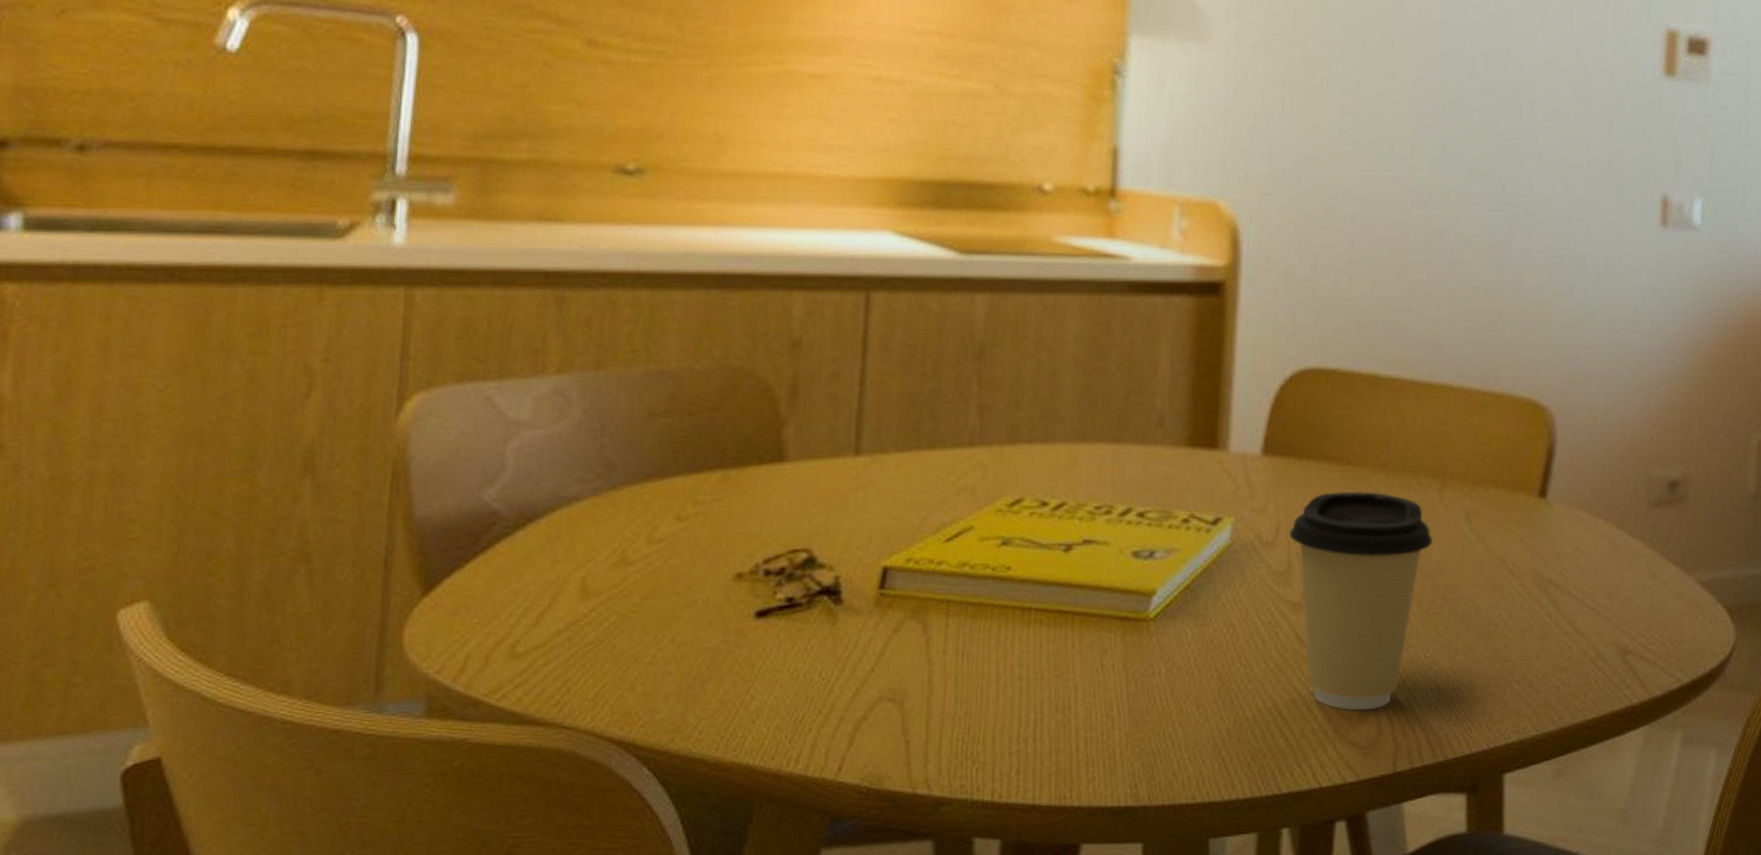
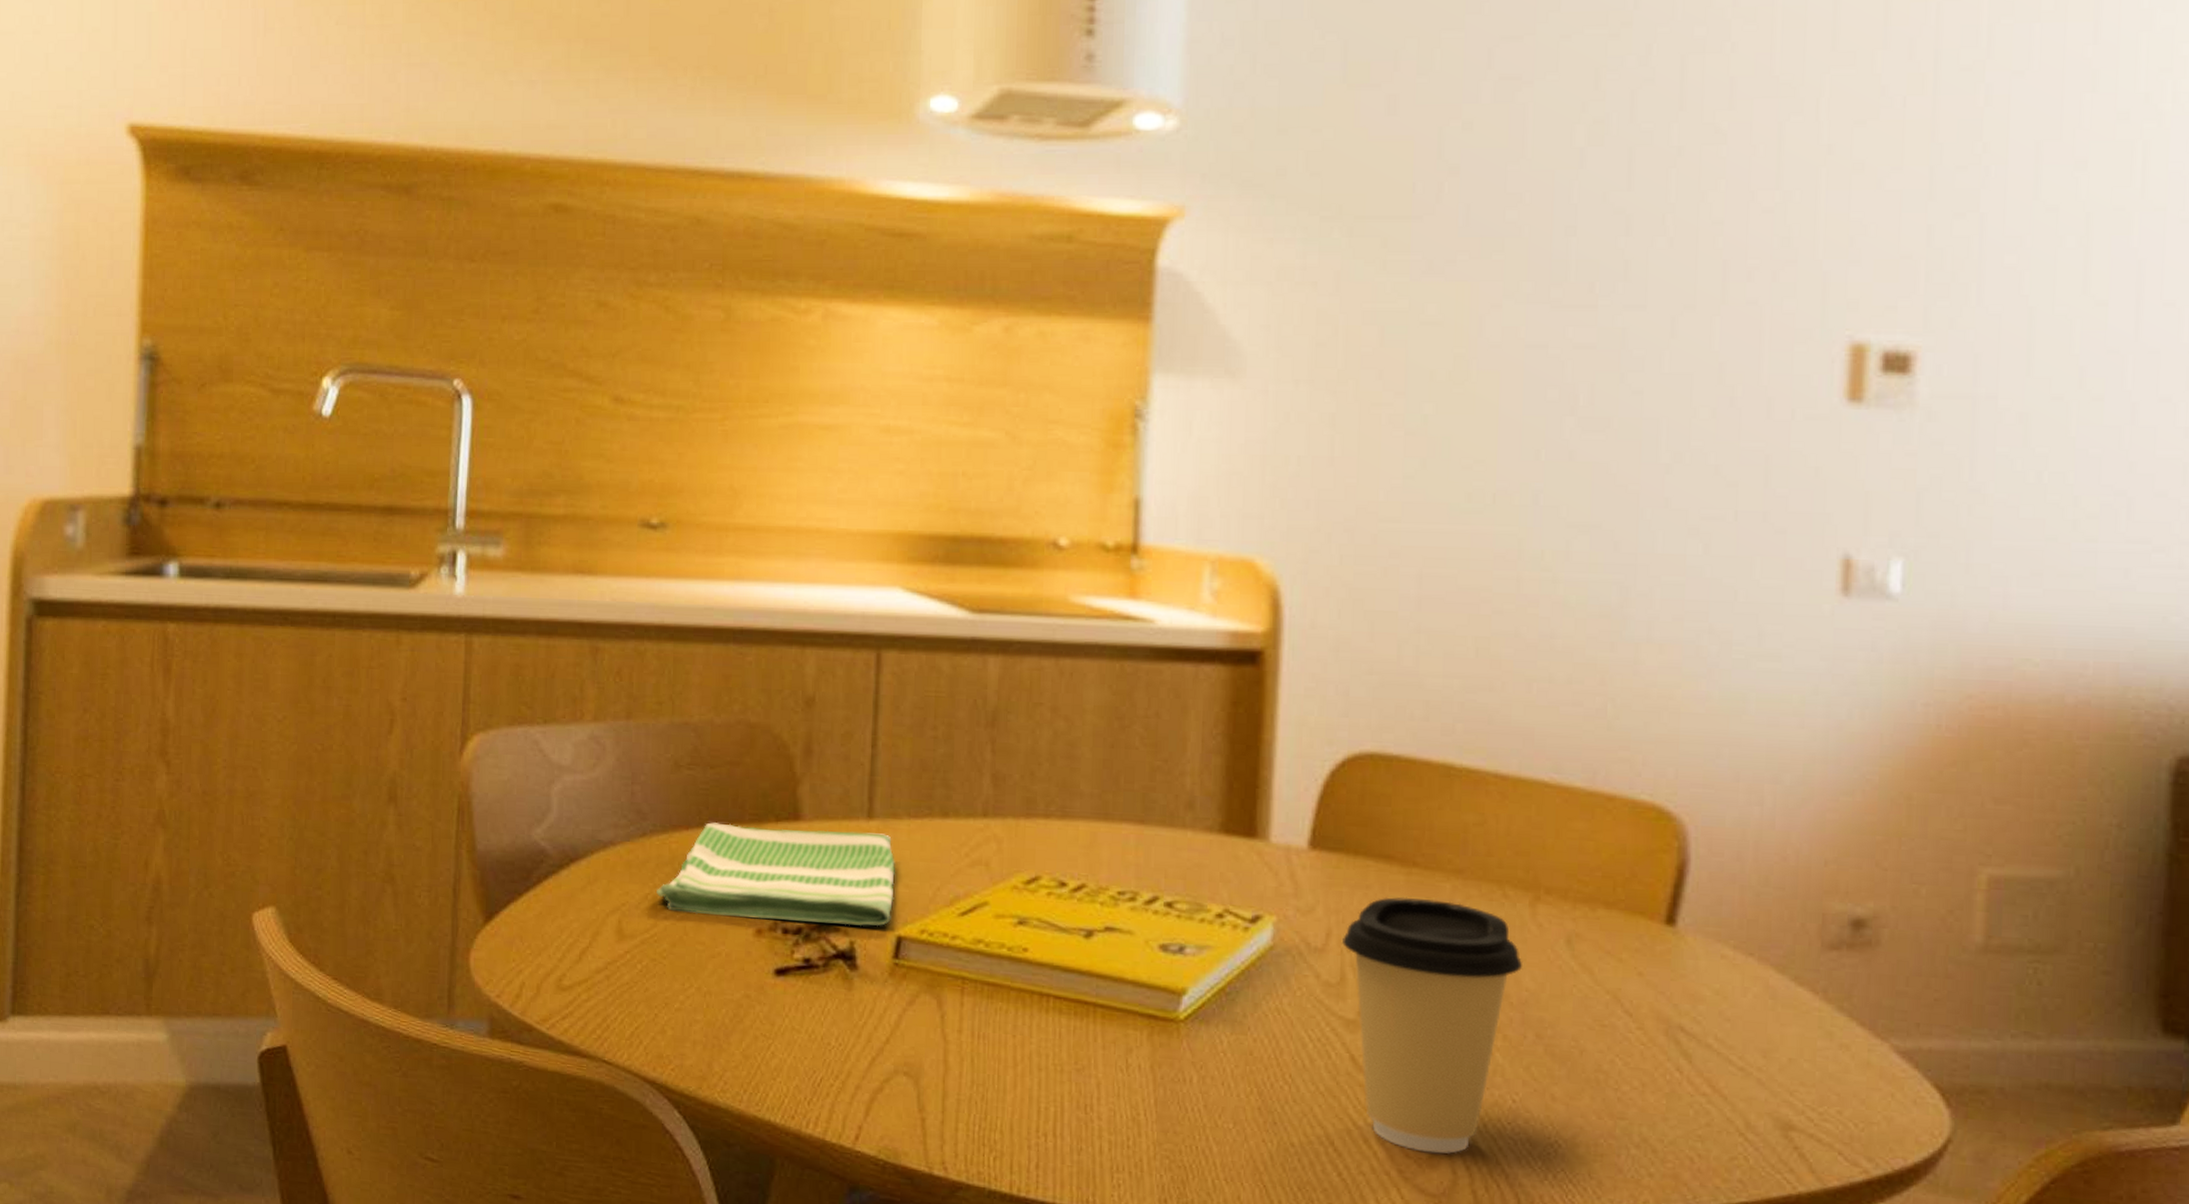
dish towel: none [627,469,882,564] -> present [656,822,895,927]

